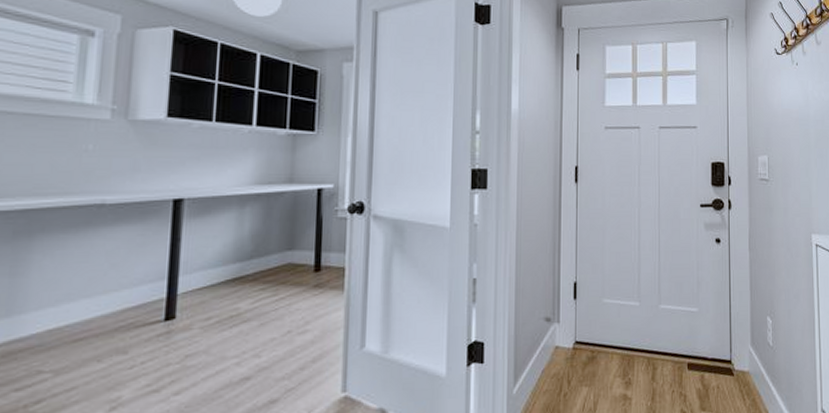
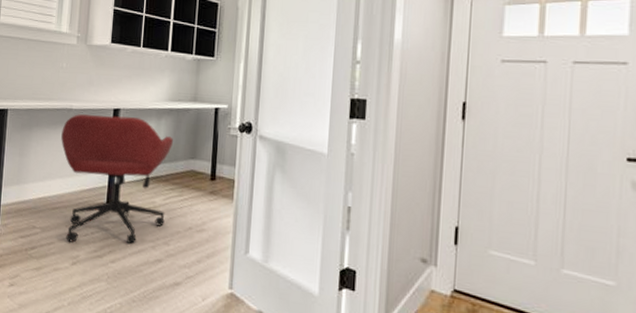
office chair: none [86,208,262,382] -> present [61,114,173,245]

